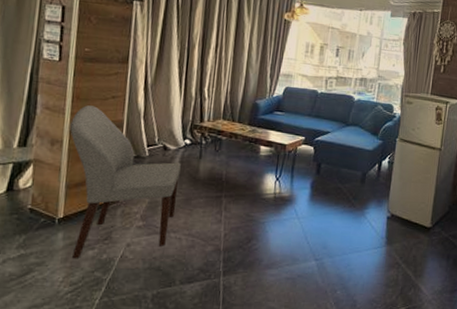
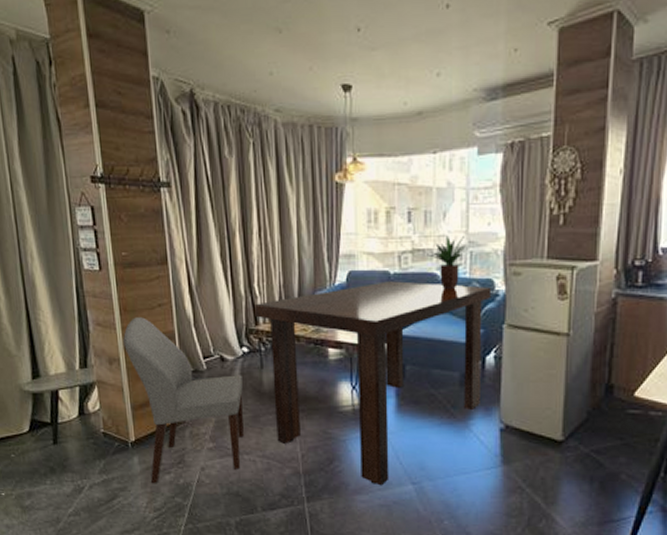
dining table: none [201,98,391,262] -> present [254,281,492,486]
potted plant: none [347,69,376,110] -> present [427,235,466,290]

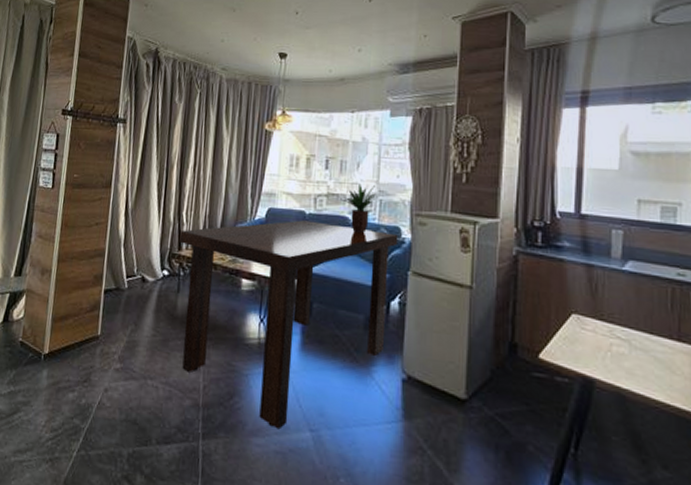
chair: present [123,317,245,484] -> none [53,233,159,402]

